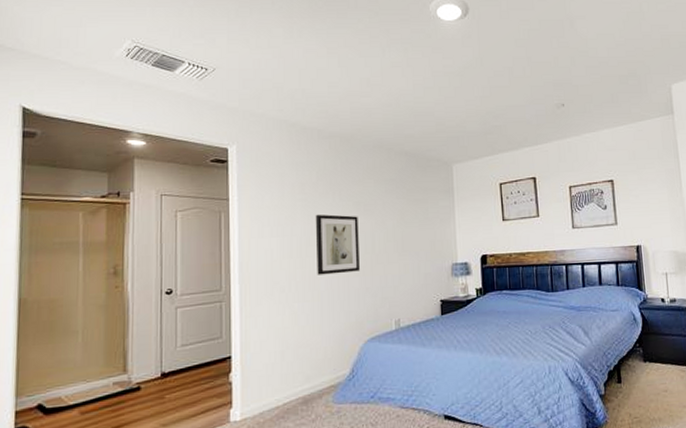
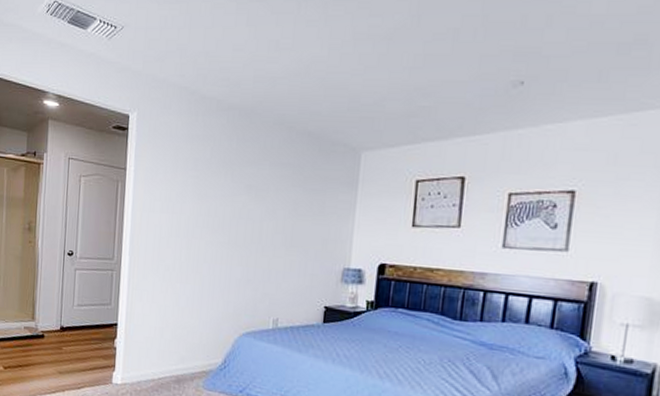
wall art: present [315,214,360,275] -> none [201,194,248,261]

